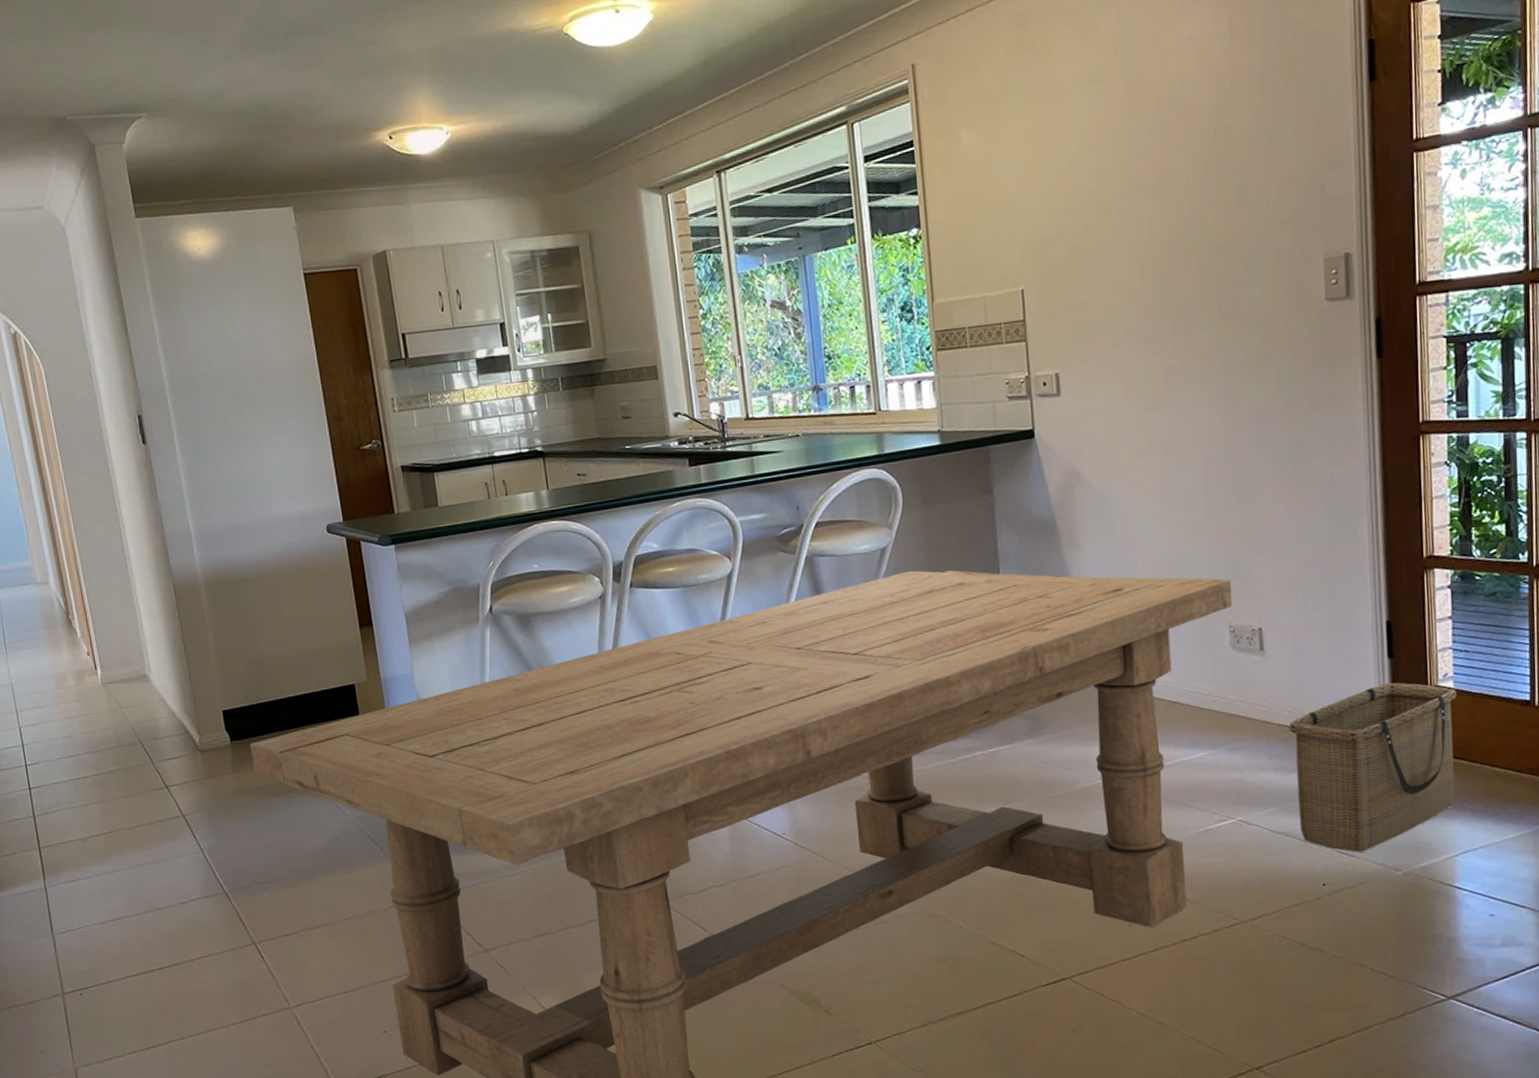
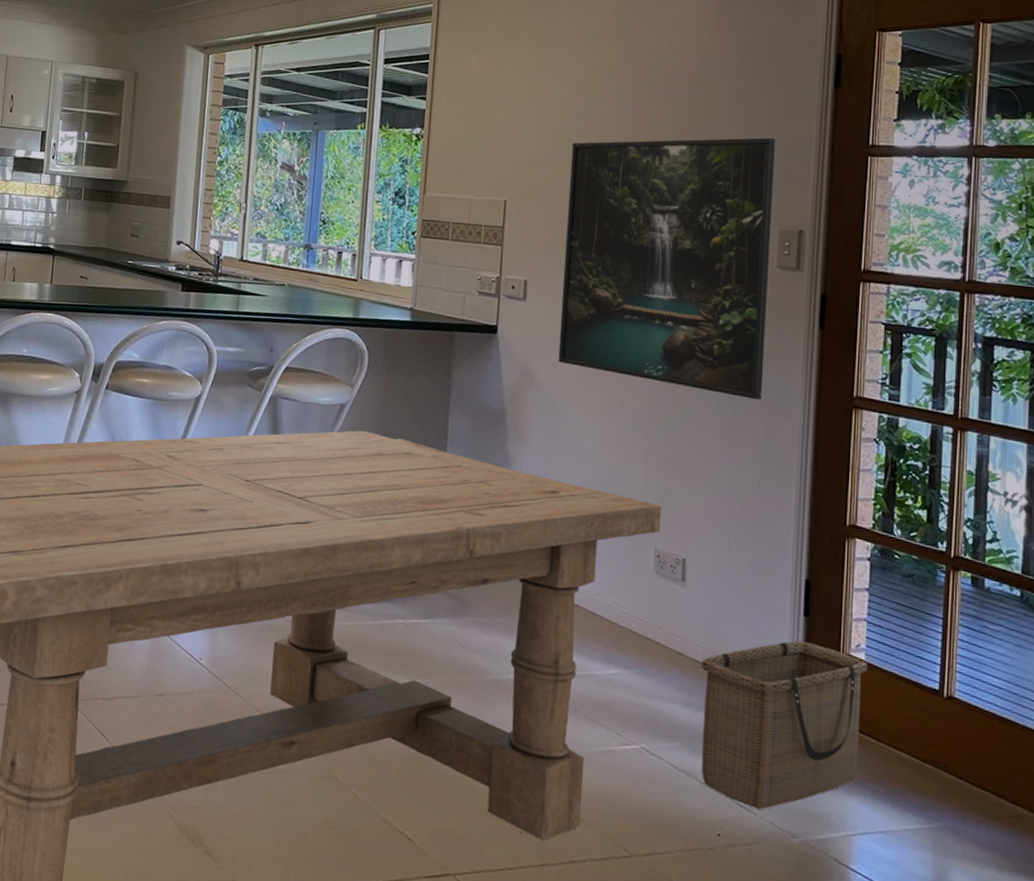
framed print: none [1086,154,1323,455] -> present [558,137,776,400]

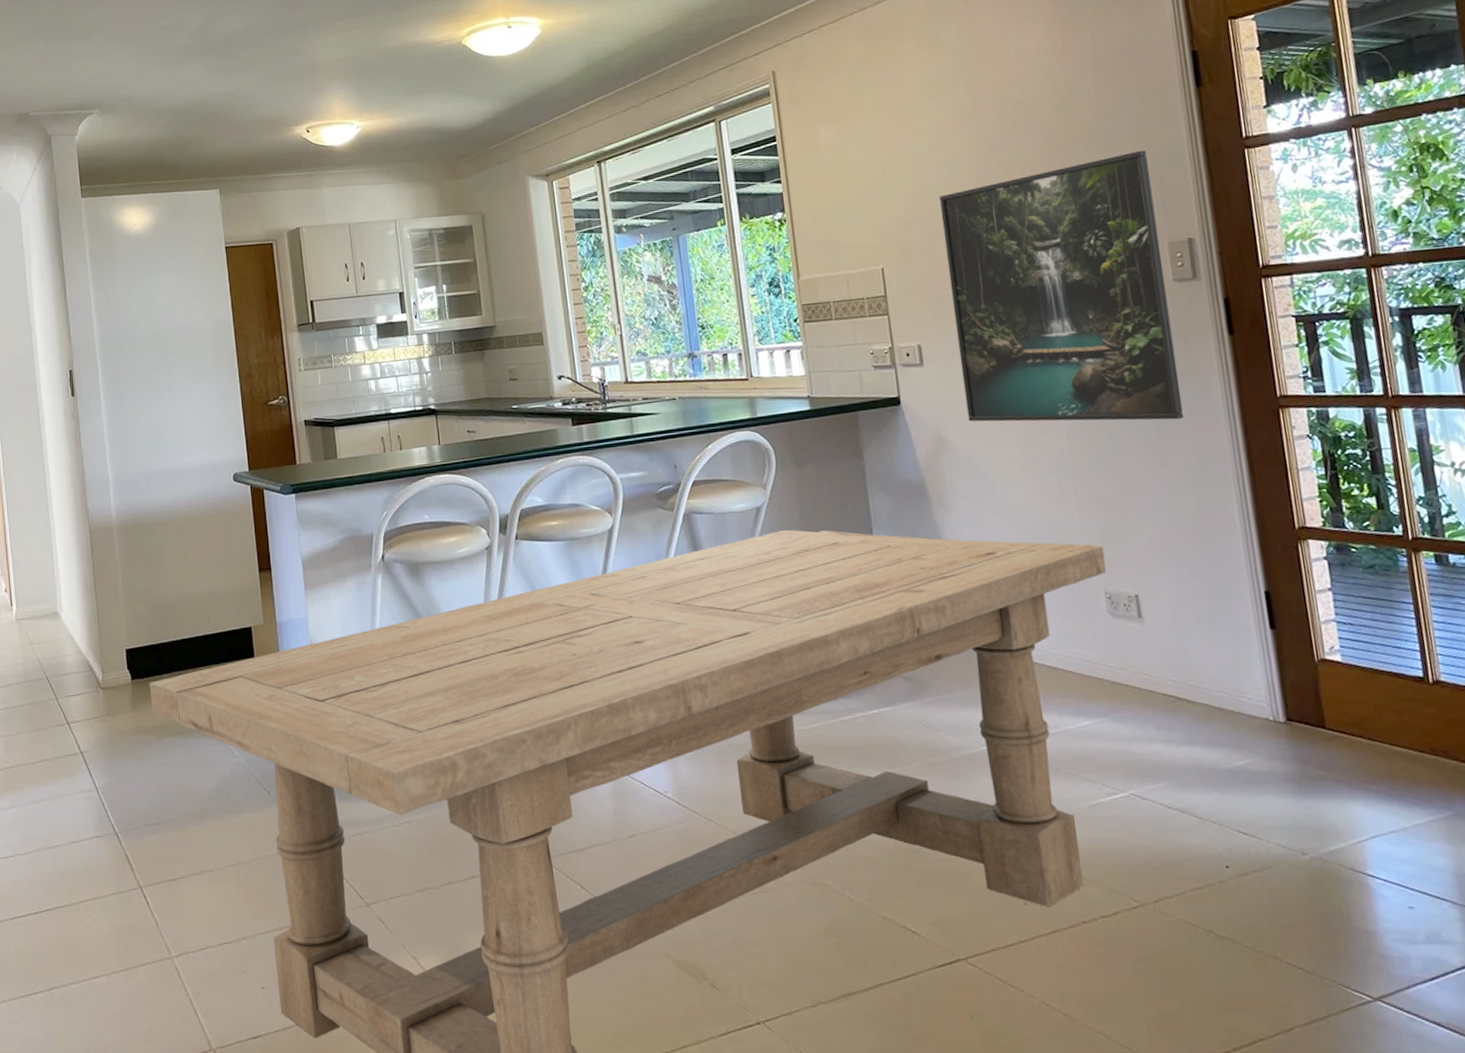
basket: present [701,640,867,810] -> none [1174,654,1355,833]

